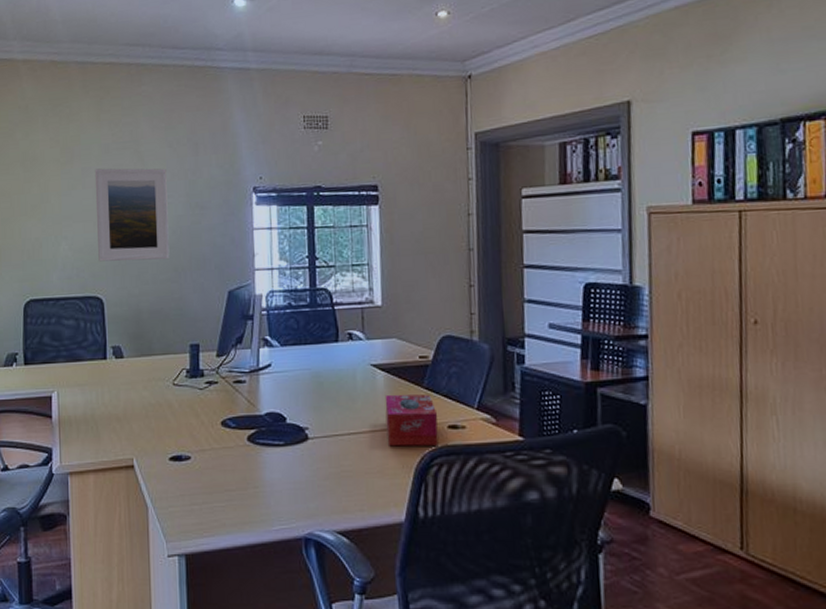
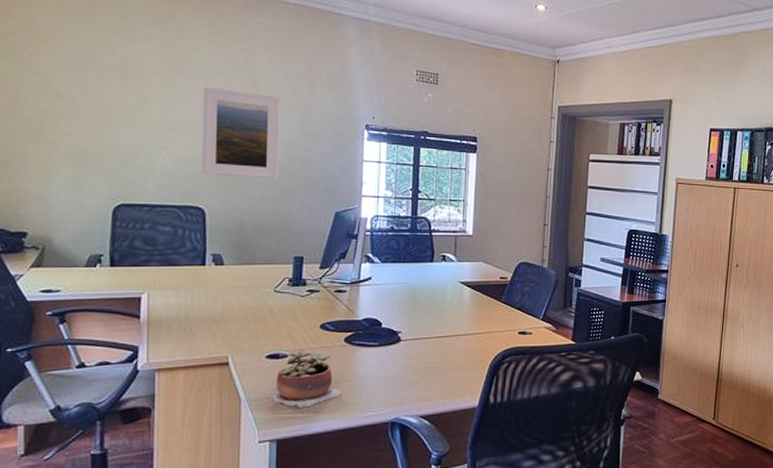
succulent plant: none [173,449,251,519] -> present [267,348,344,409]
tissue box: present [385,394,438,447] -> none [468,306,511,348]

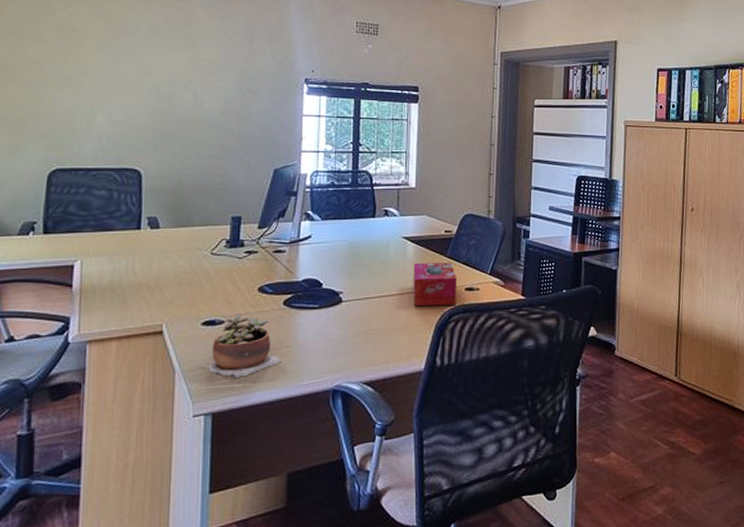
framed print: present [202,87,281,179] -> none [139,47,219,138]
tissue box: none [468,306,511,348] -> present [413,262,458,307]

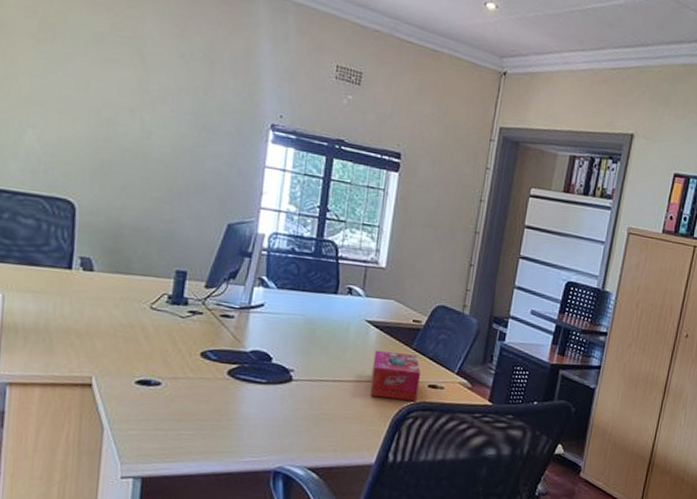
succulent plant: present [202,313,283,379] -> none [133,377,222,446]

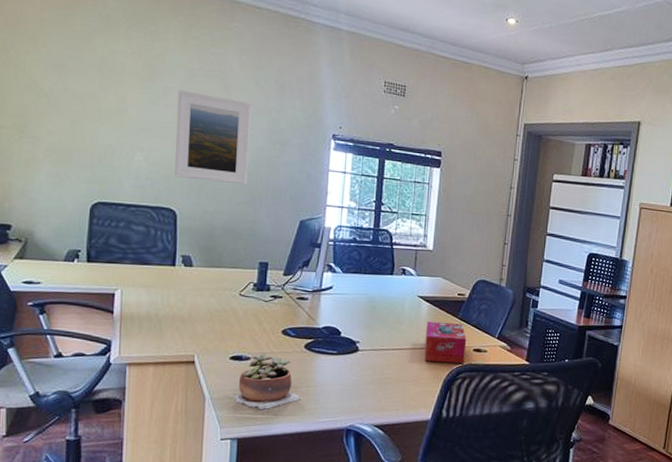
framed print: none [75,57,173,178] -> present [175,90,251,185]
succulent plant: none [133,377,222,446] -> present [229,352,302,411]

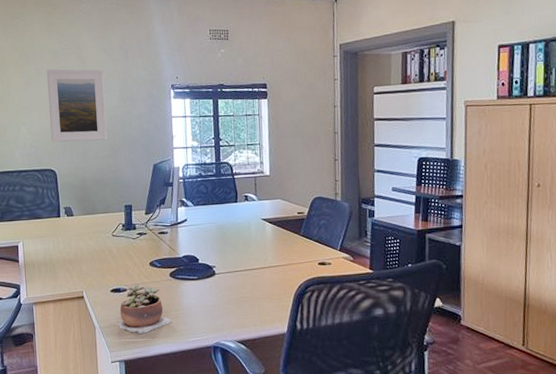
tissue box: present [424,321,467,363] -> none [272,240,311,279]

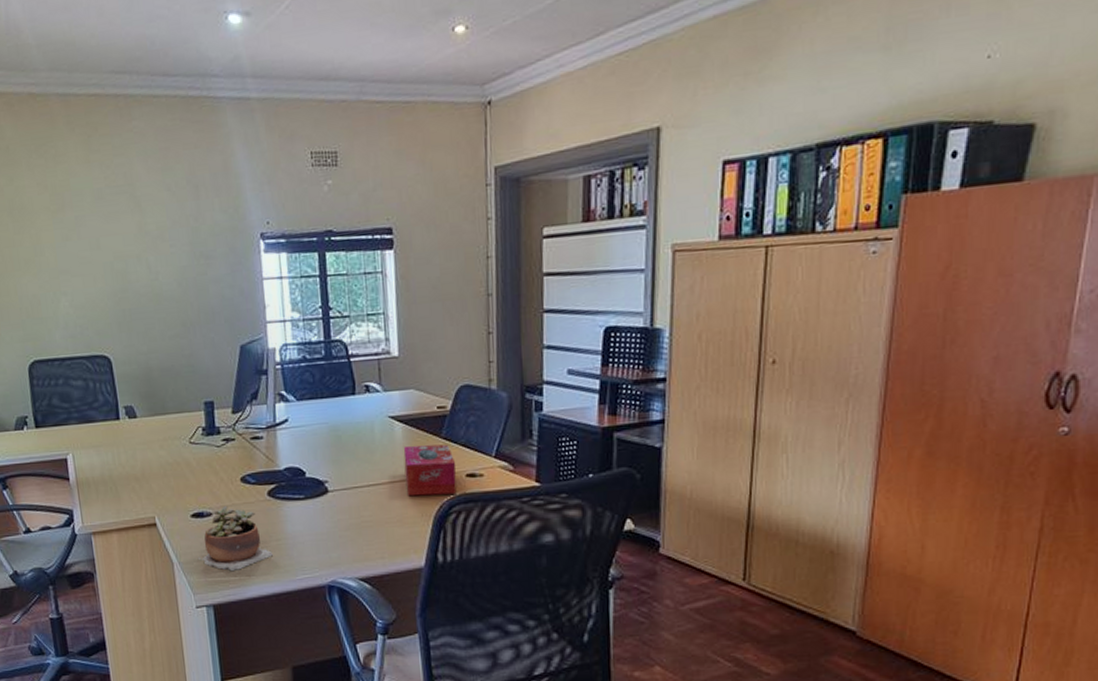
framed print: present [46,69,107,142] -> none [89,214,177,319]
tissue box: none [272,240,311,279] -> present [403,444,457,497]

